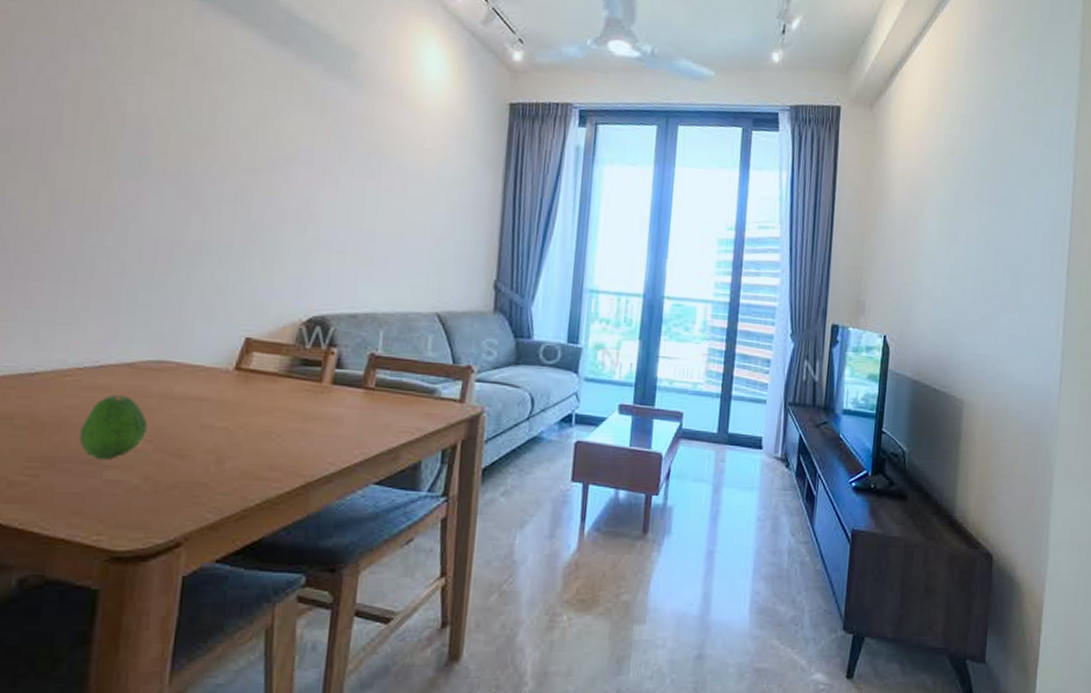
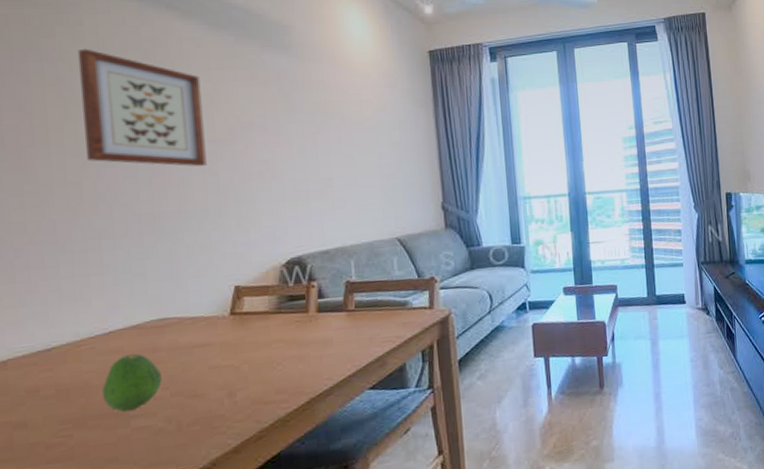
wall art: none [112,44,250,196] -> present [77,48,207,167]

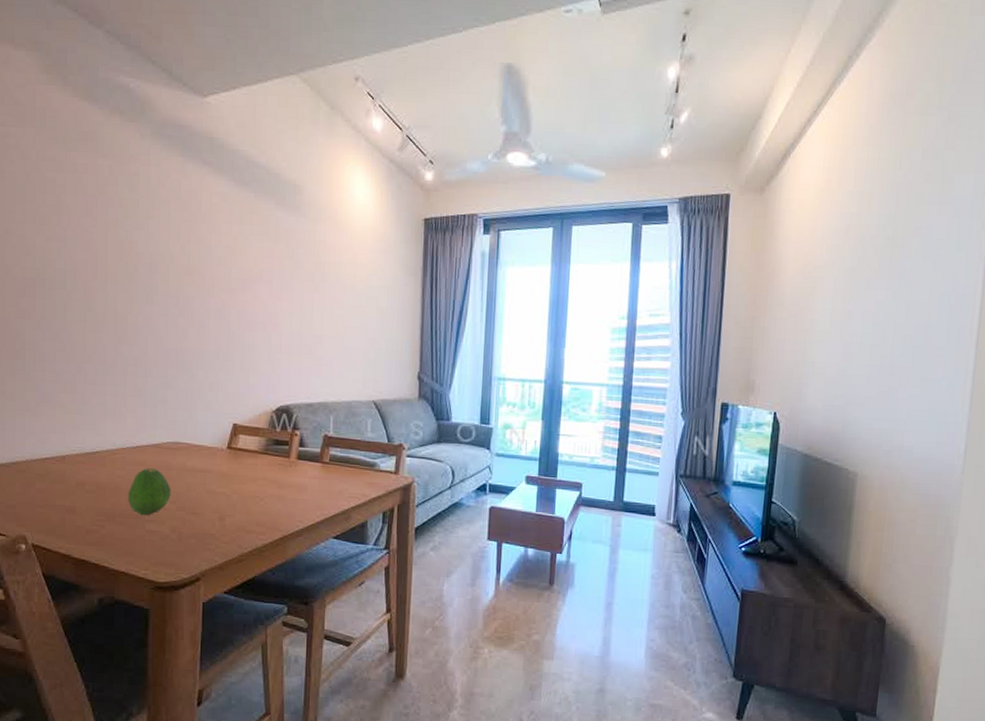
wall art: present [77,48,207,167] -> none [132,197,223,313]

